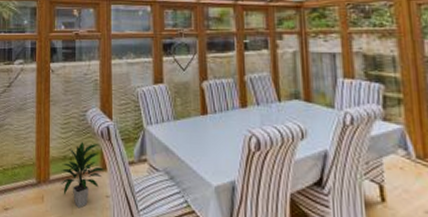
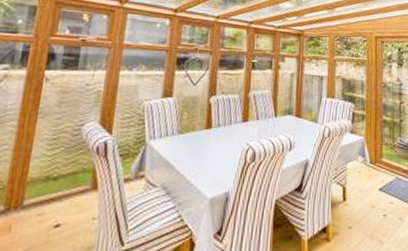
indoor plant: present [59,142,105,209] -> none [35,159,96,236]

